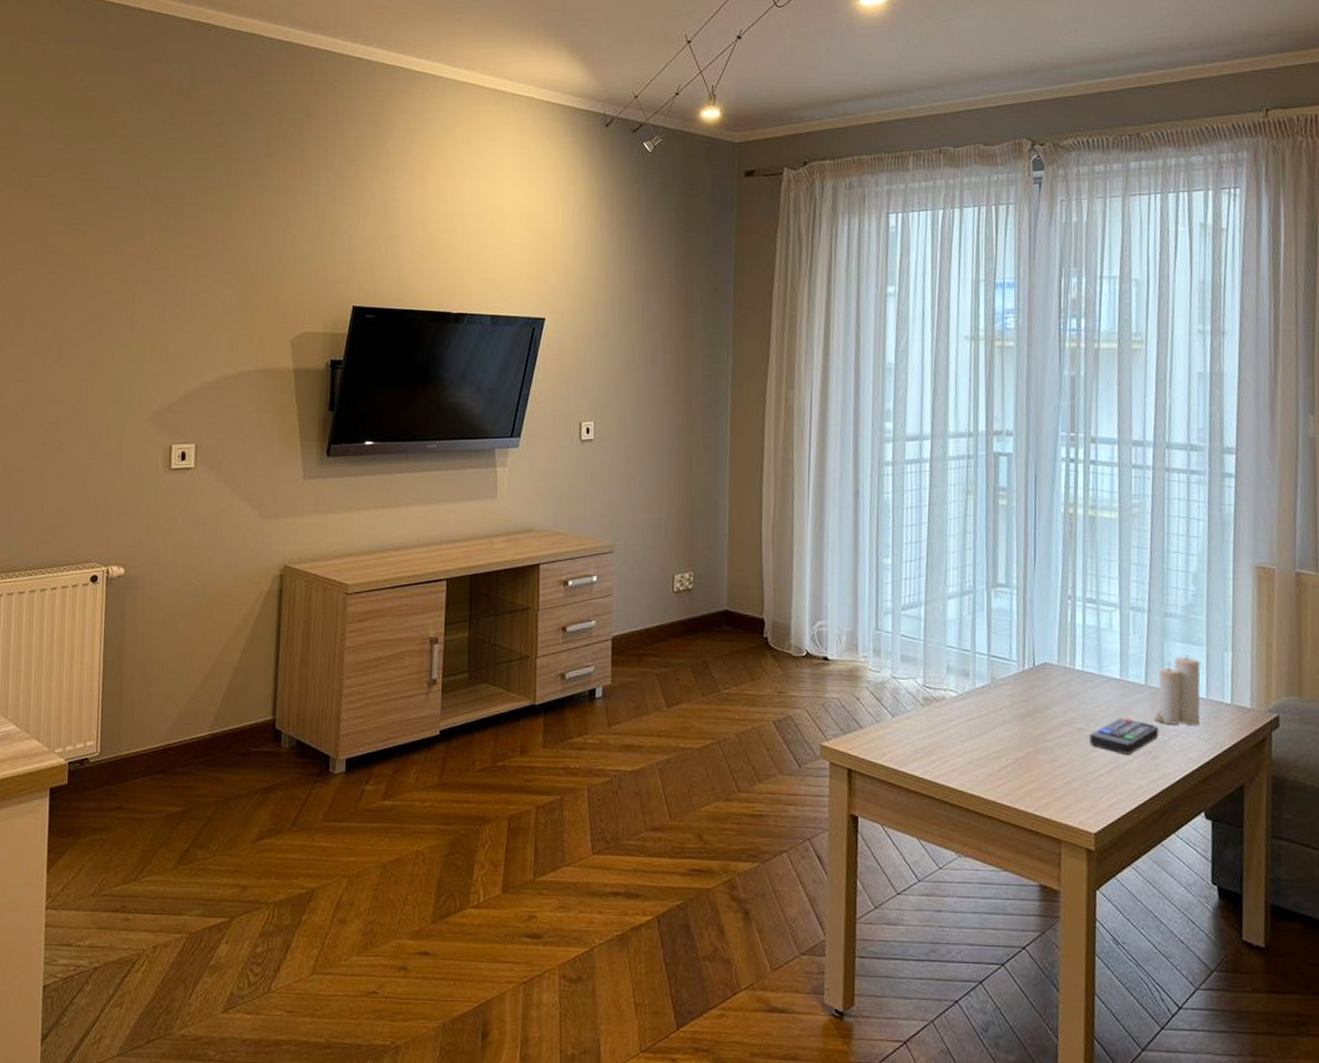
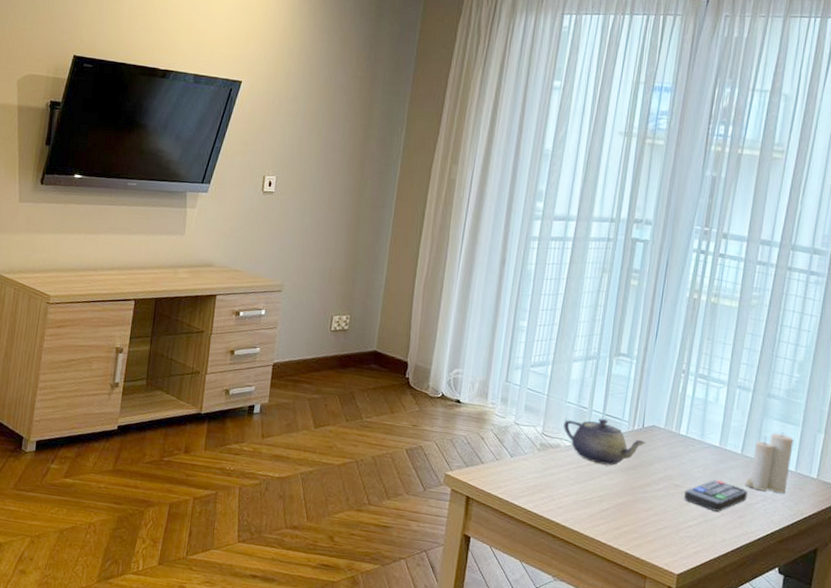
teapot: none [946,660,1040,714] -> present [563,418,646,465]

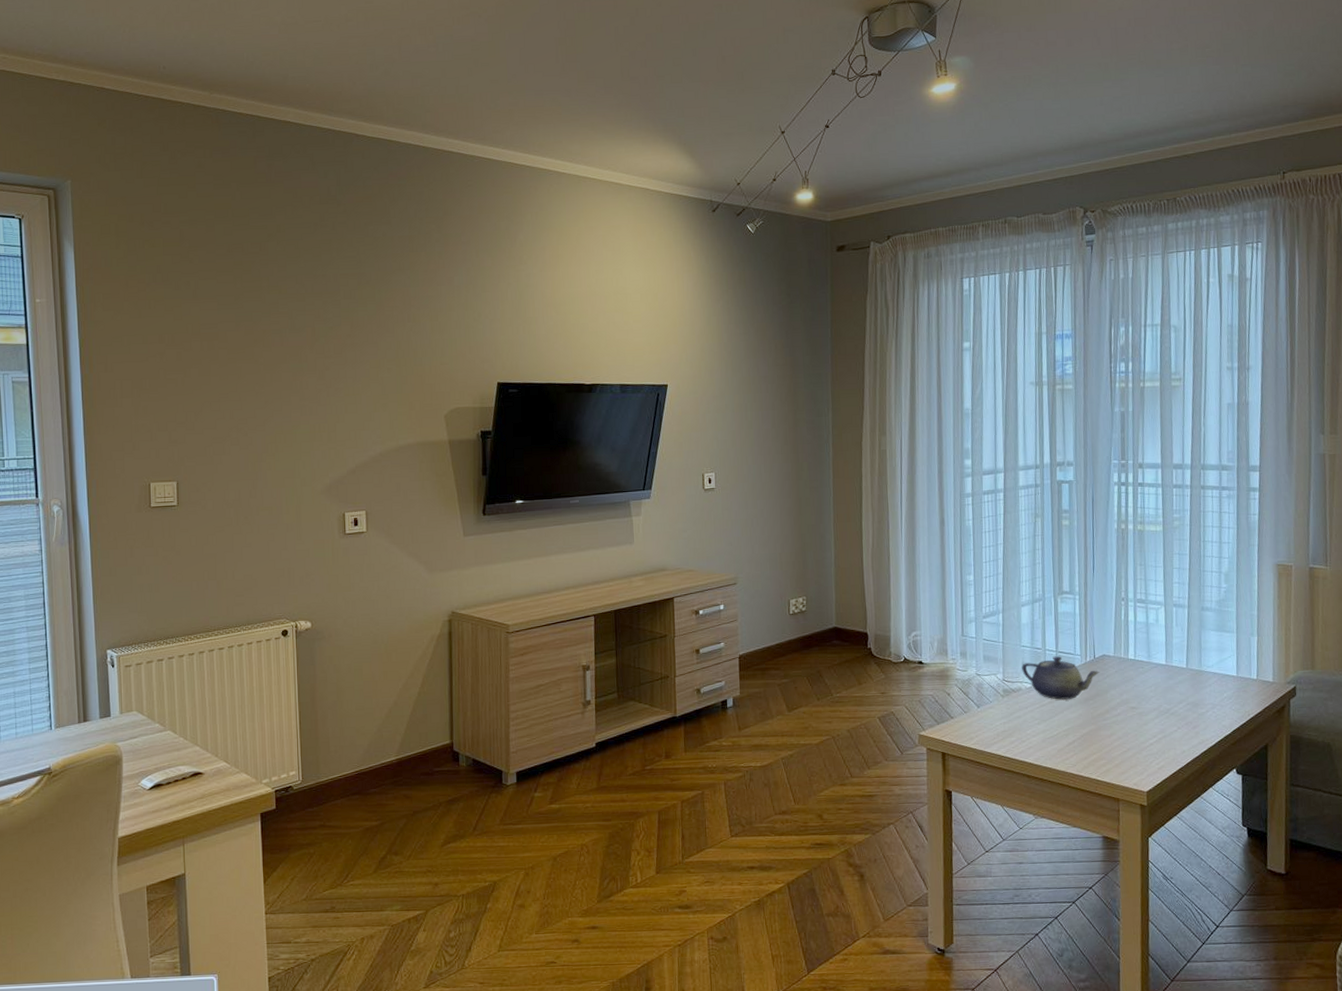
remote control: present [684,479,748,512] -> none [1141,695,1198,726]
candle: present [745,432,794,493] -> none [1194,641,1232,699]

